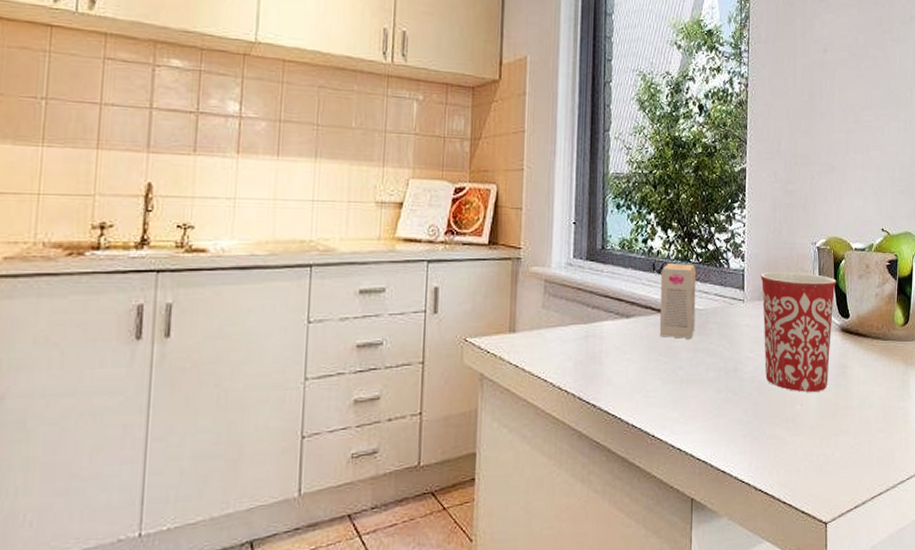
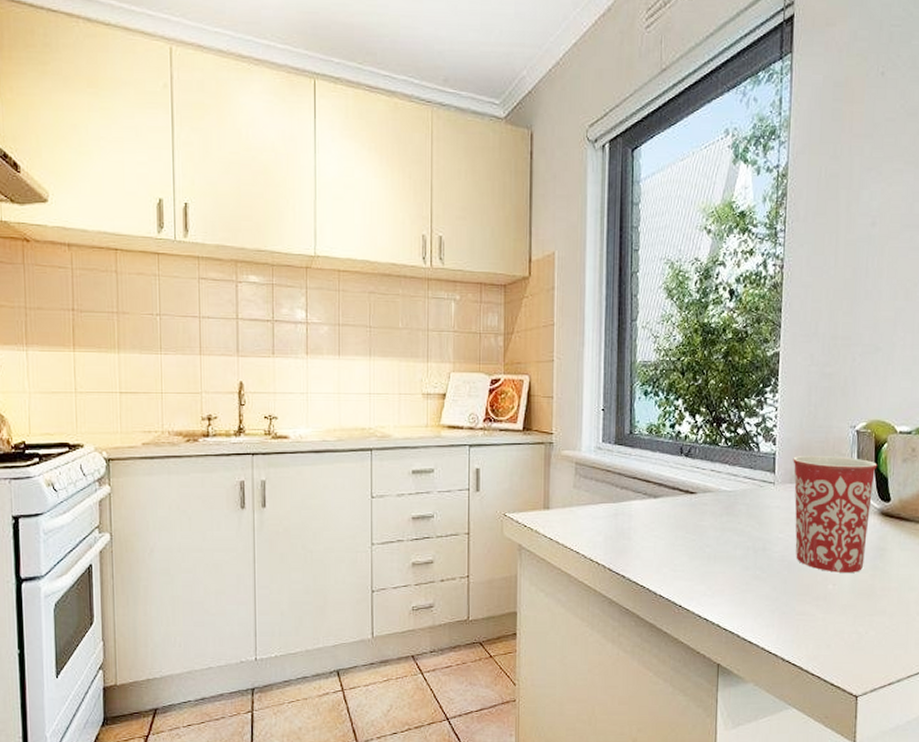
tea box: present [659,264,697,339] -> none [687,447,725,518]

